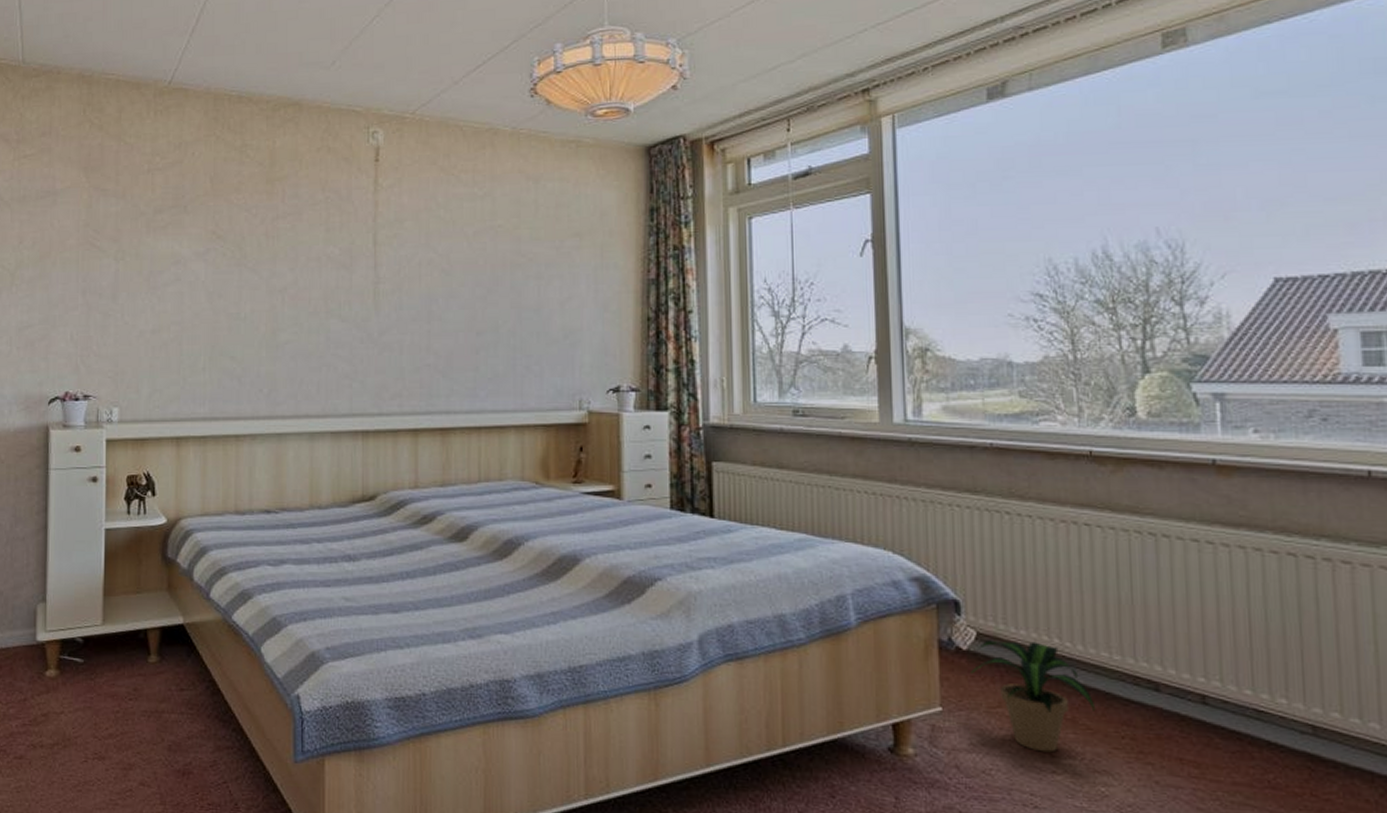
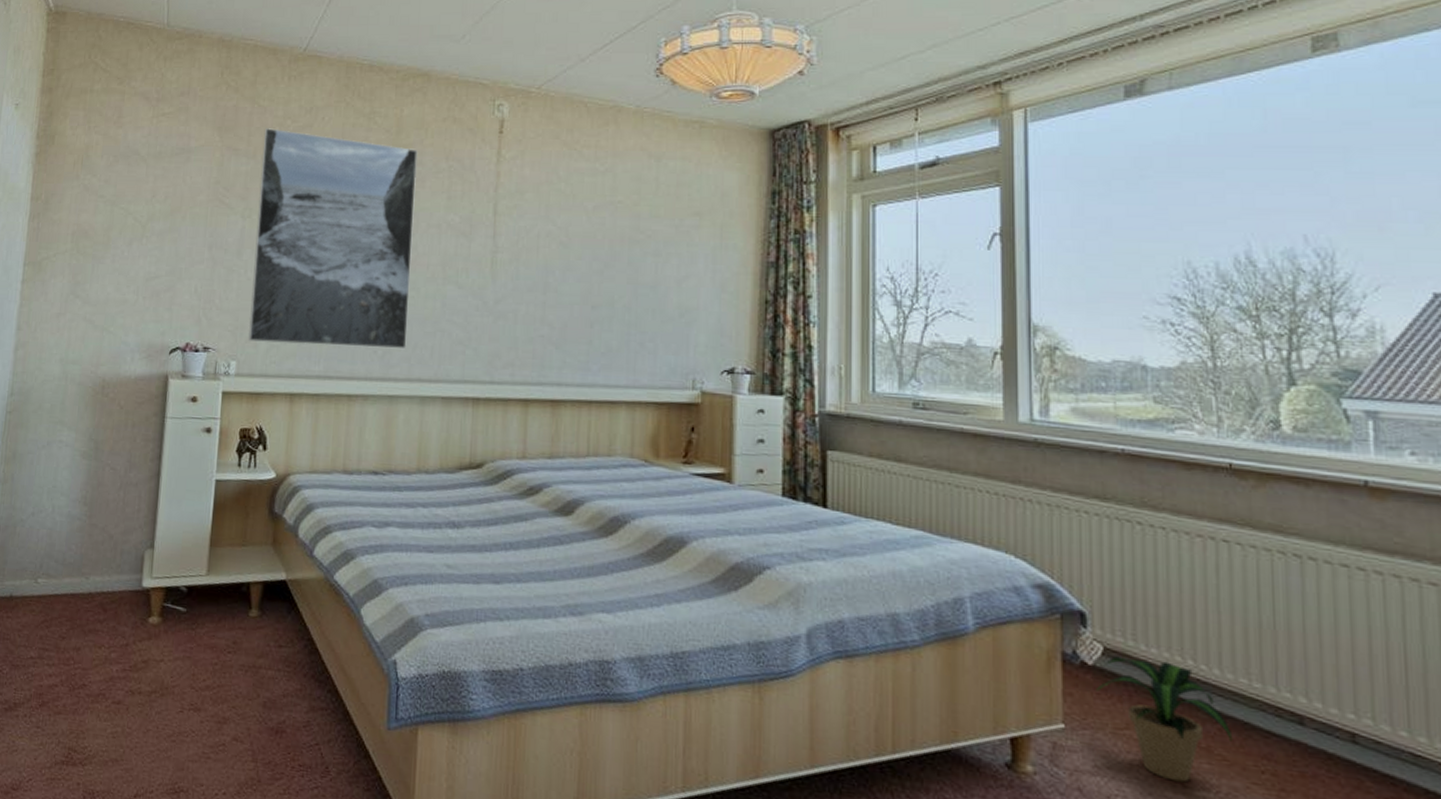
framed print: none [128,166,294,388] -> present [247,128,419,350]

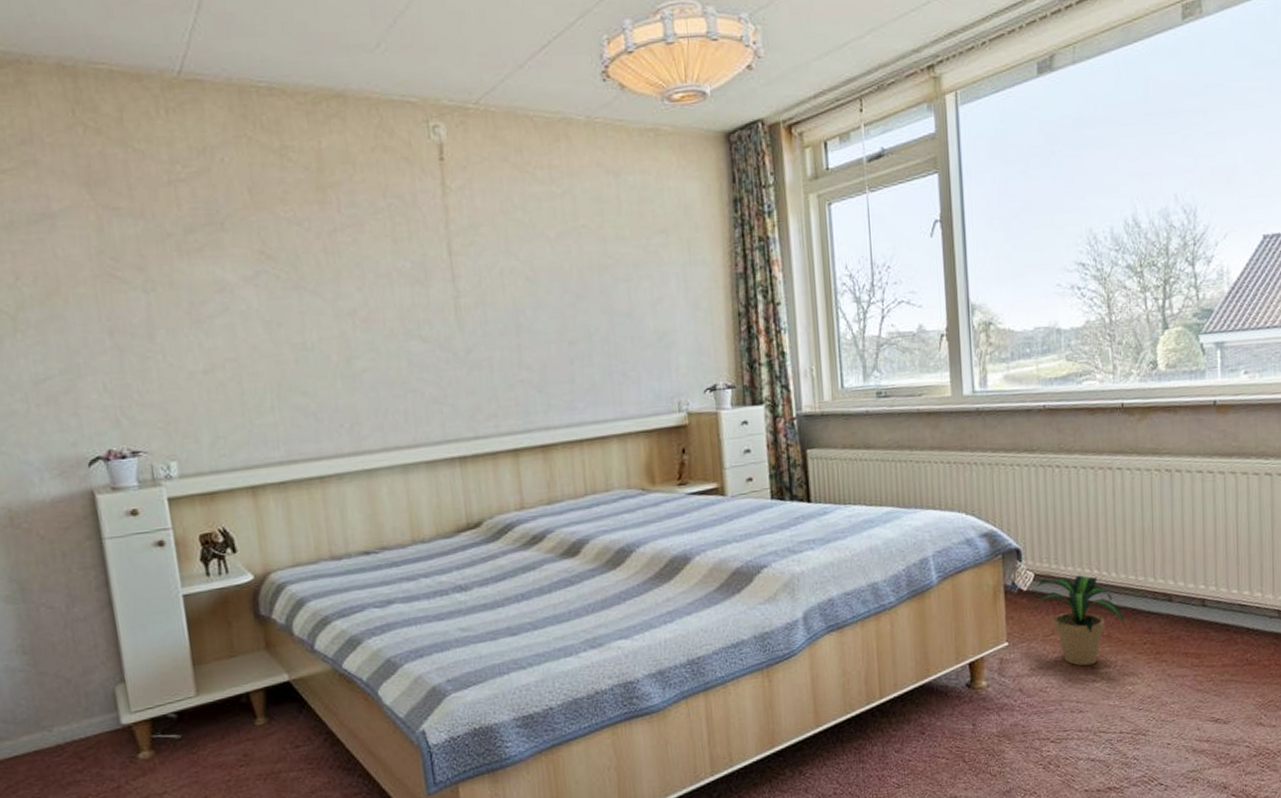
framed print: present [247,128,419,350] -> none [148,177,376,436]

